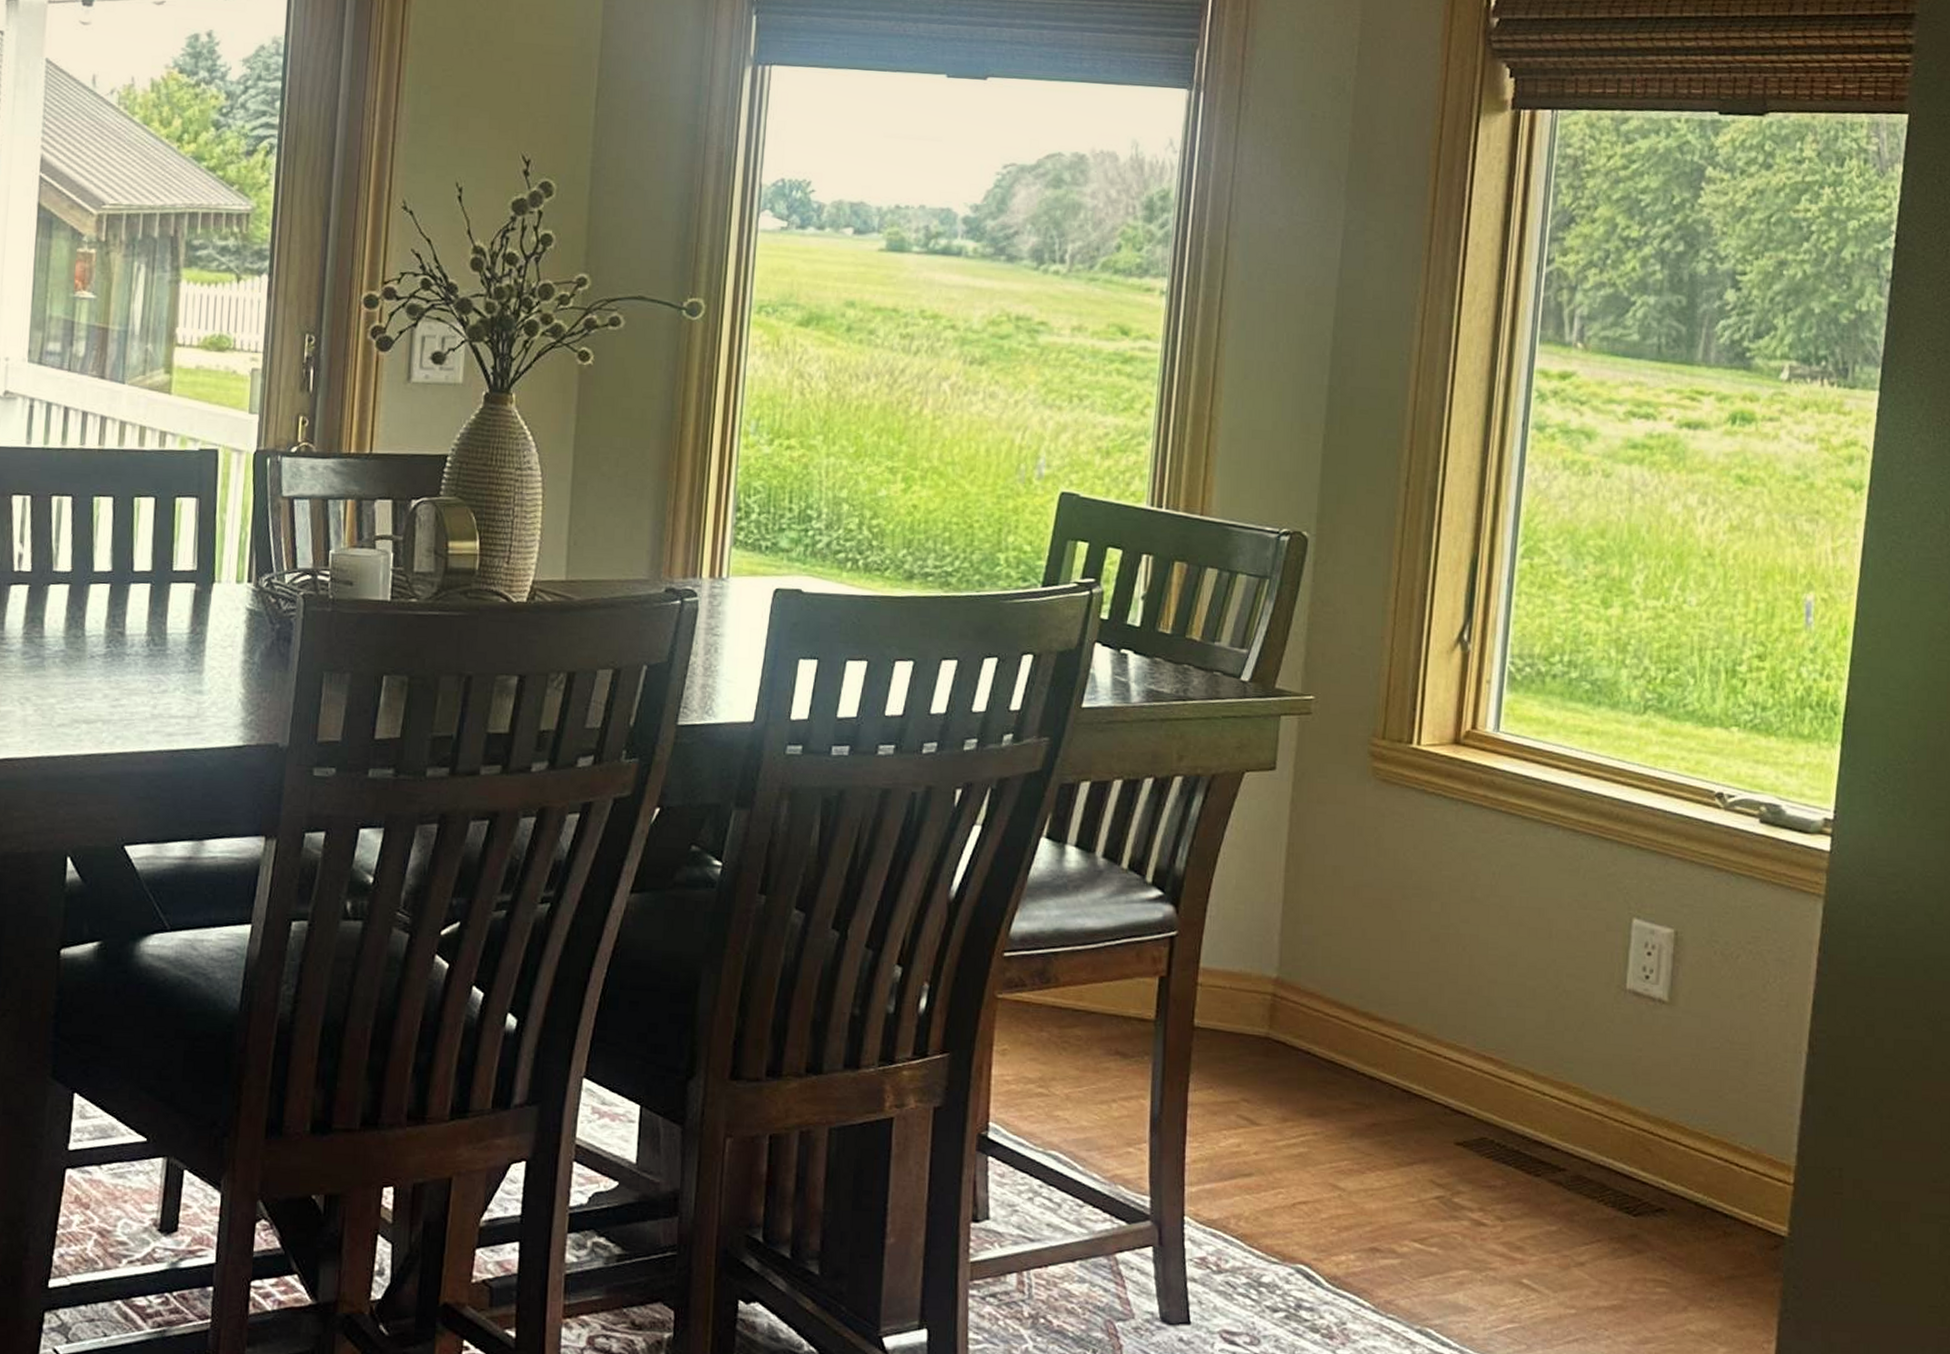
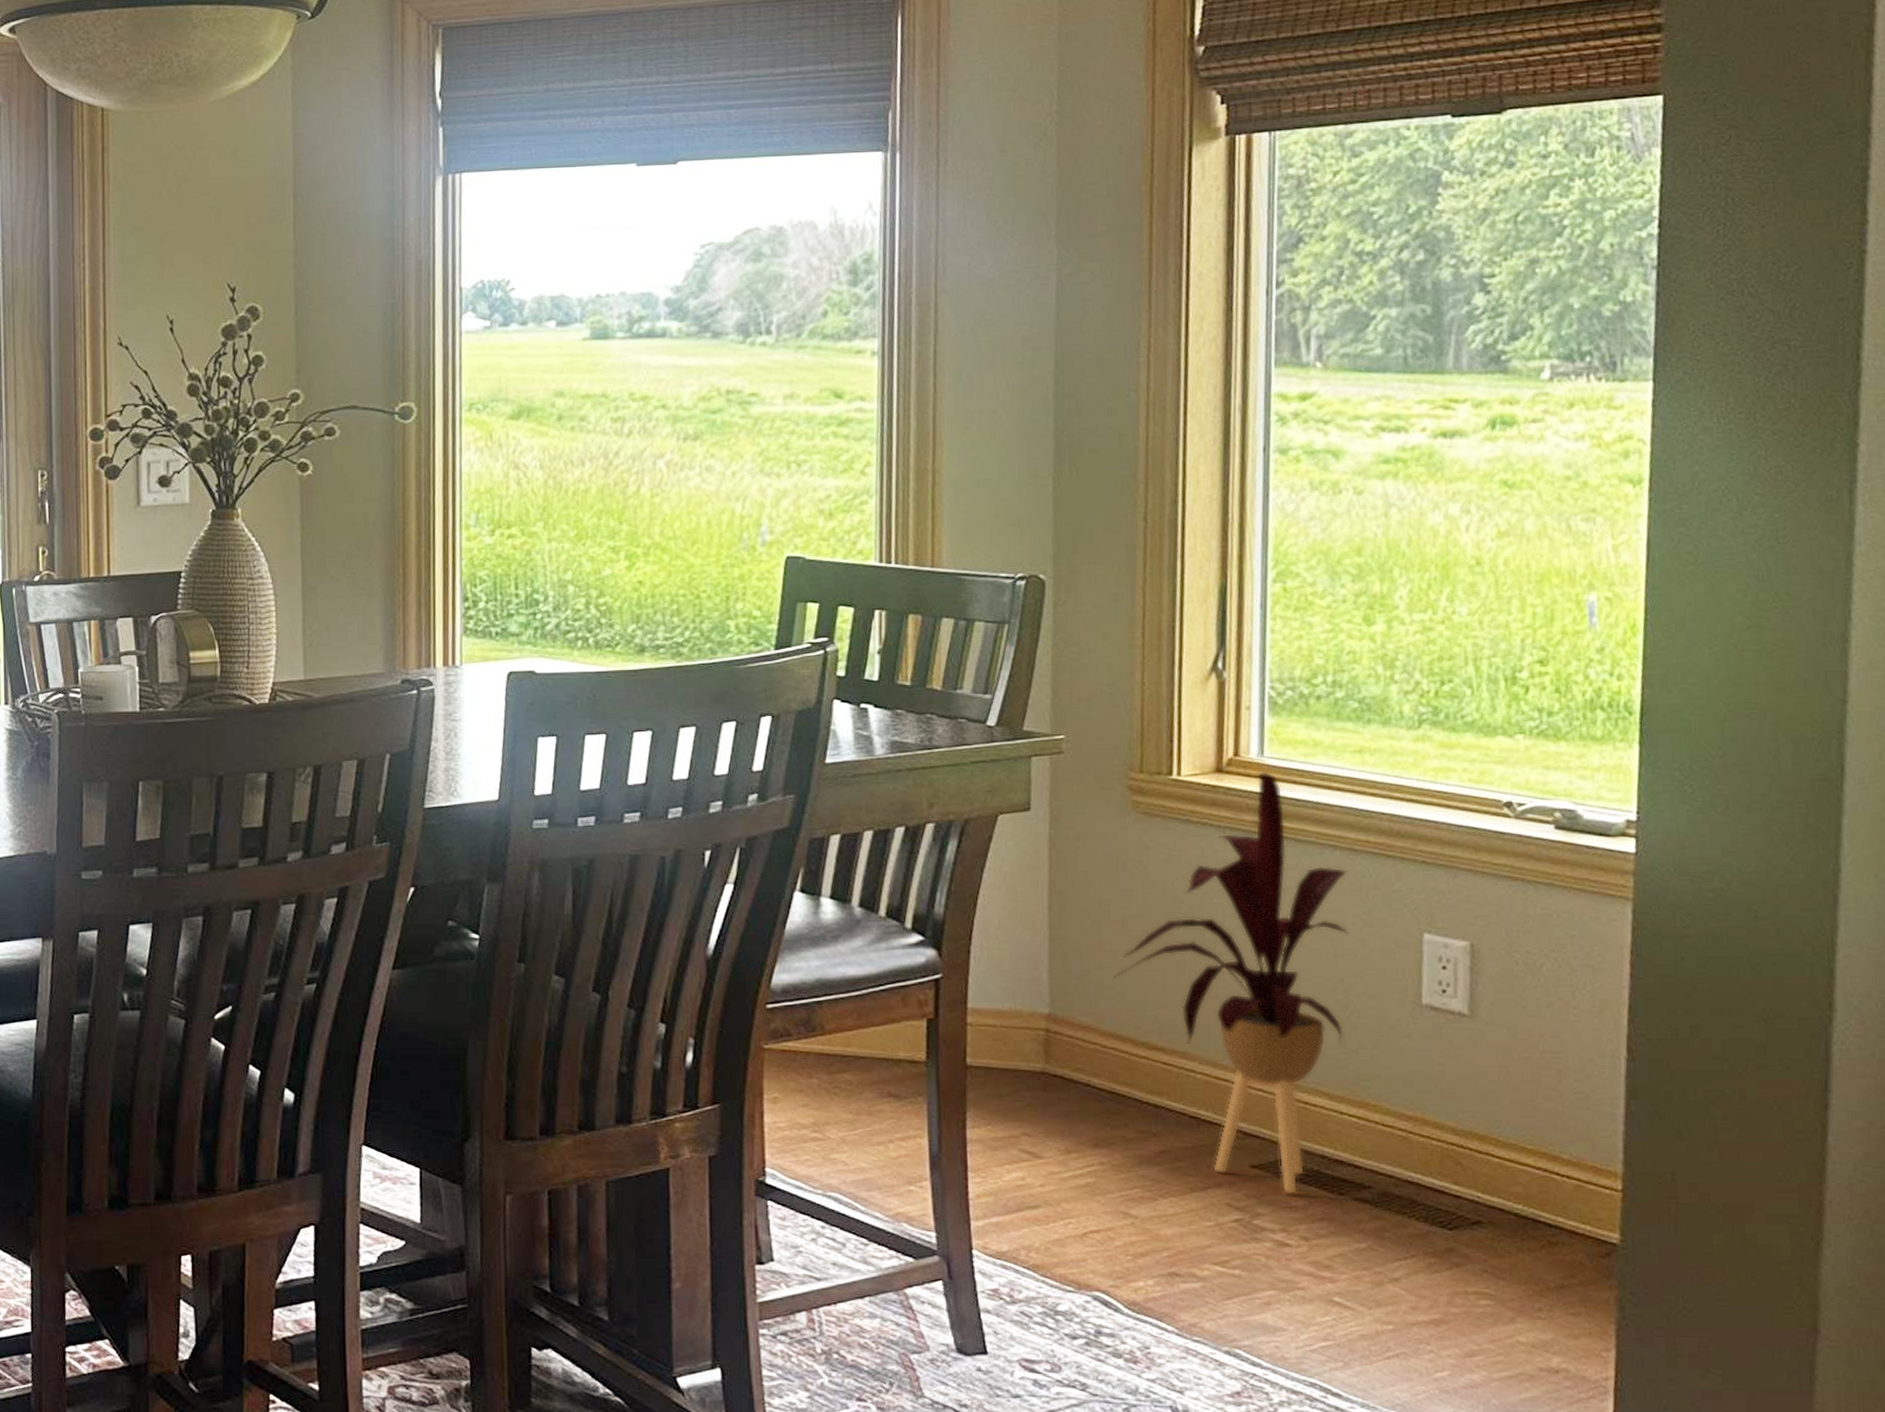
house plant: none [1341,746,1568,1173] -> present [1114,771,1348,1194]

